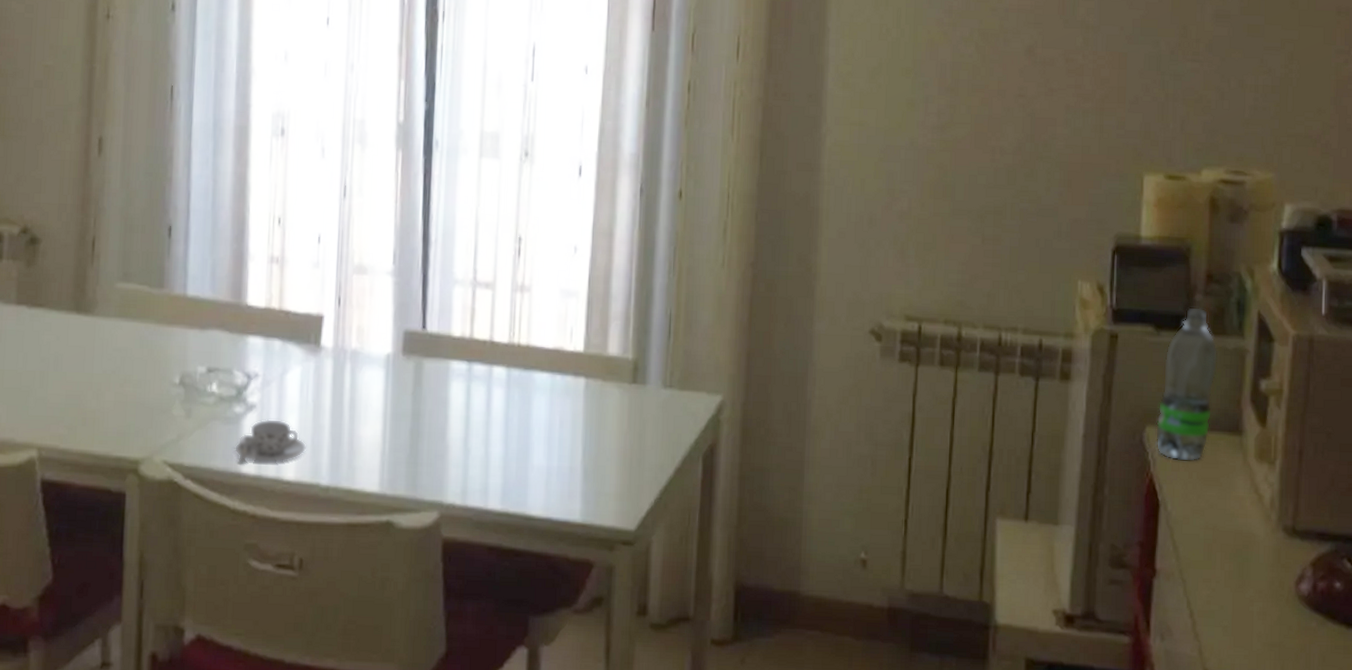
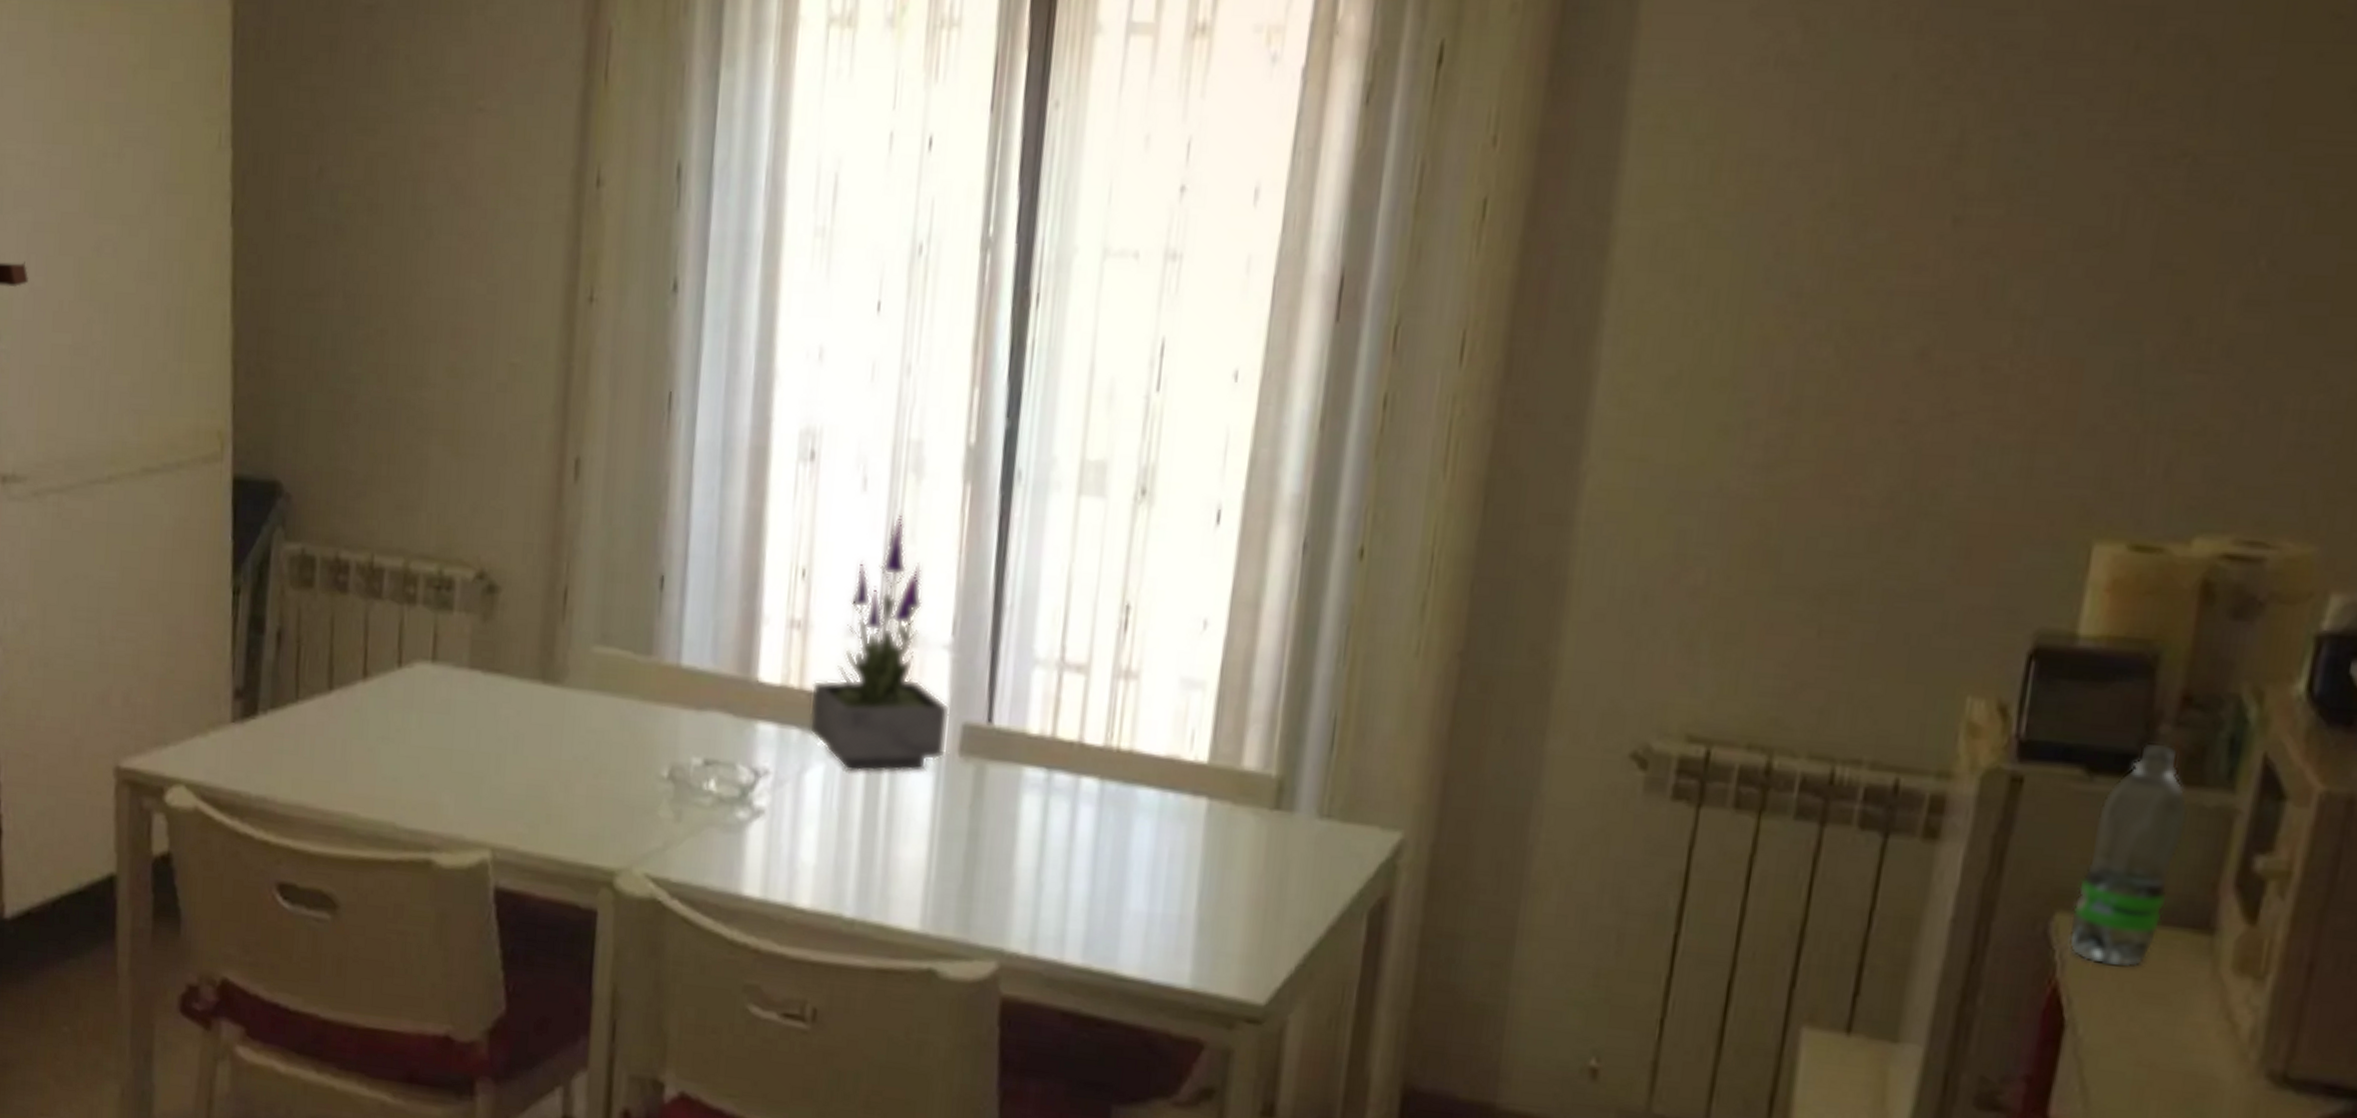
teacup: present [235,419,307,463] -> none [735,829,828,885]
potted plant: none [288,175,395,371] -> present [809,514,951,771]

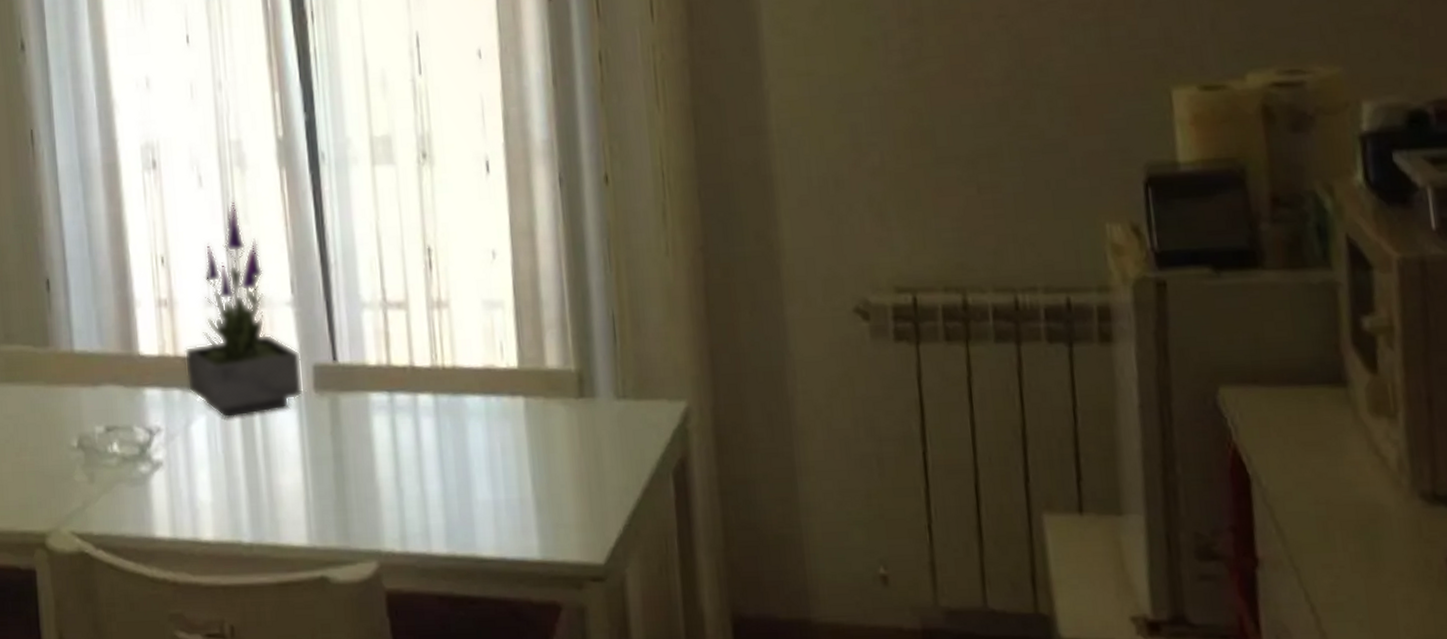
bottle: present [2068,742,2189,969] -> none [1230,238,1304,426]

